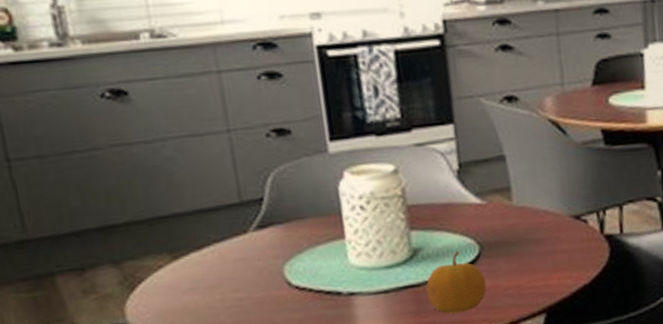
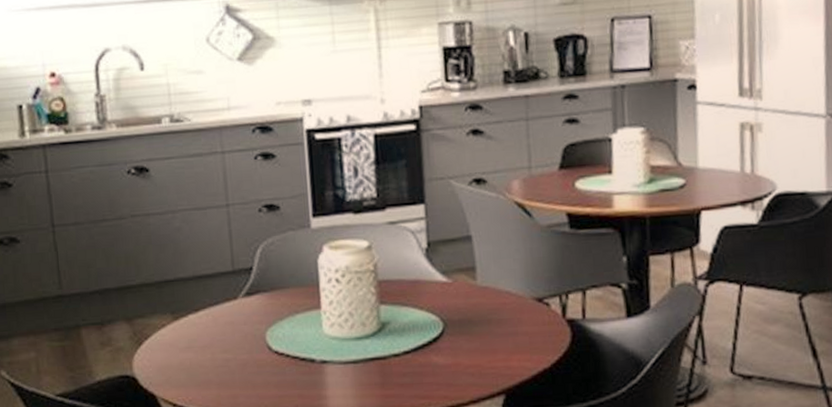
fruit: present [426,251,486,314] -> none [392,327,448,388]

